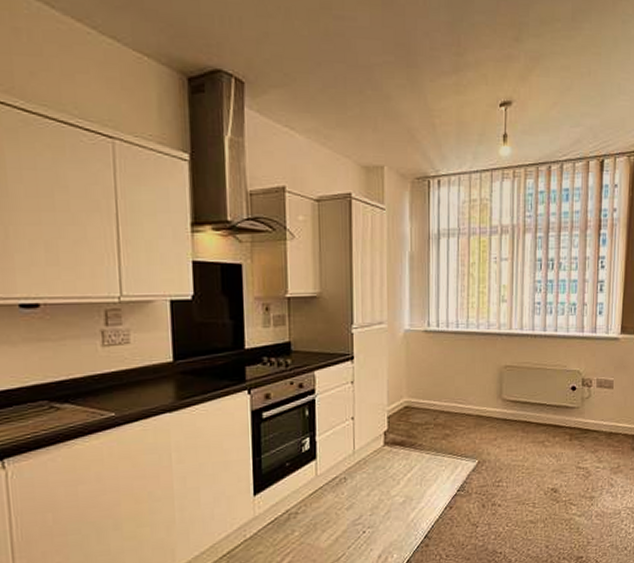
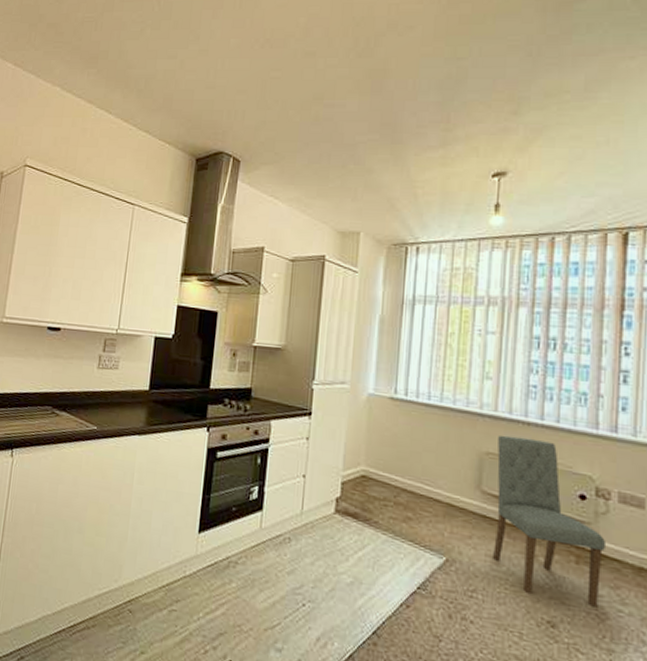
dining chair: none [512,348,588,472] -> present [491,435,605,606]

